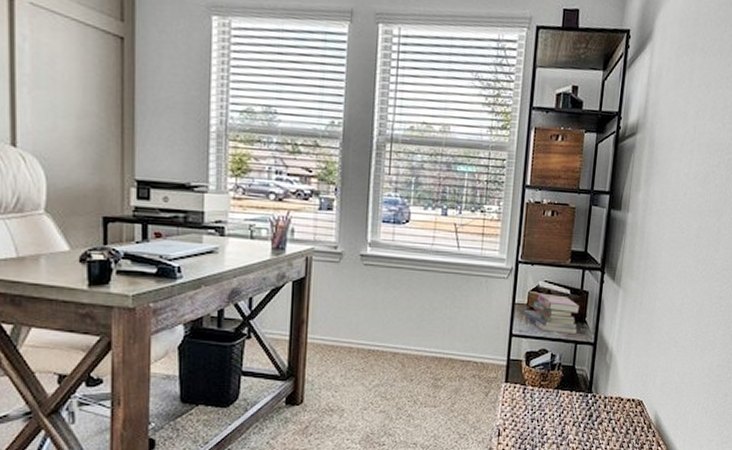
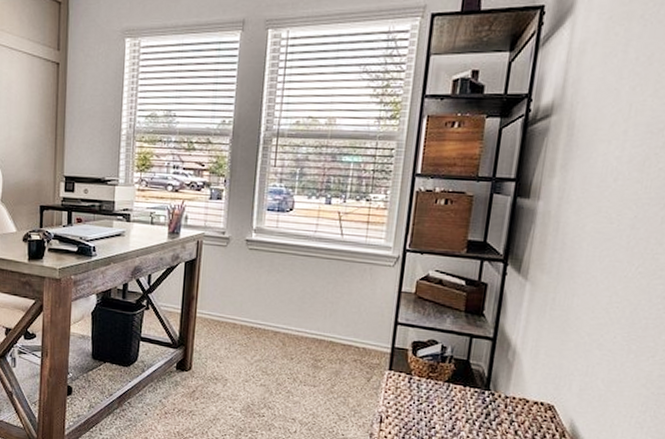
books: present [522,293,580,334] -> none [409,282,477,327]

